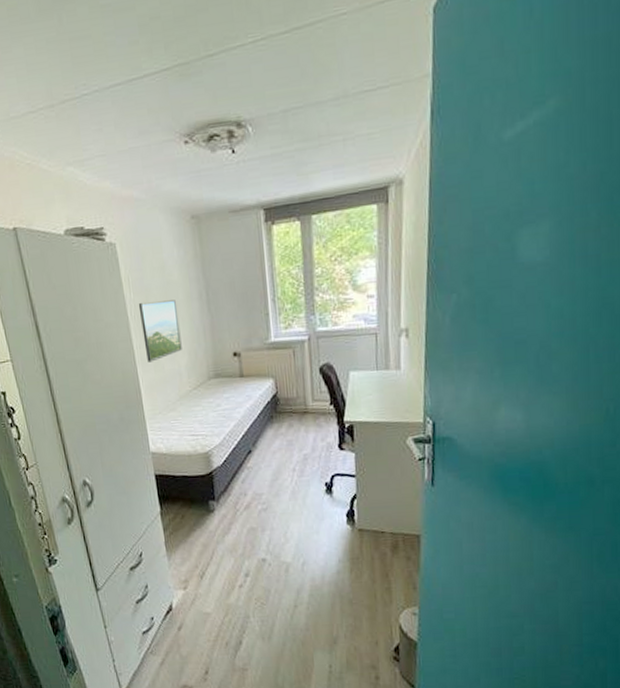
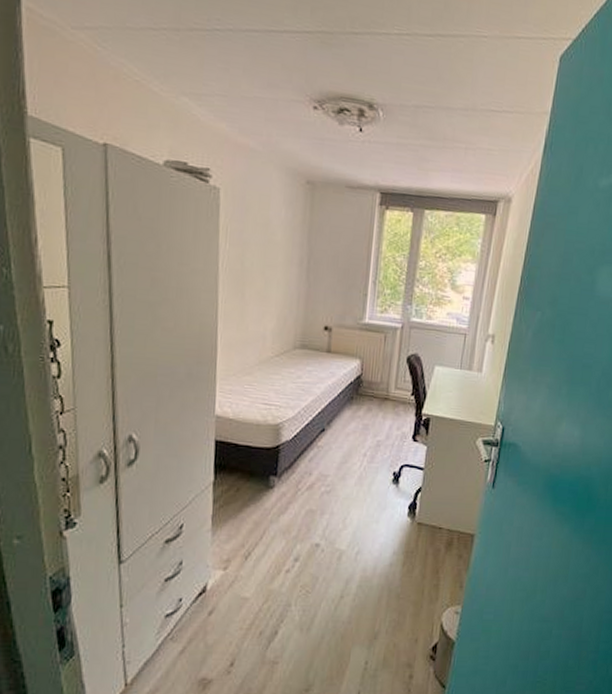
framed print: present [138,300,182,362] -> none [230,256,275,320]

